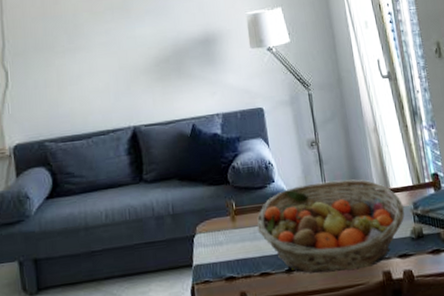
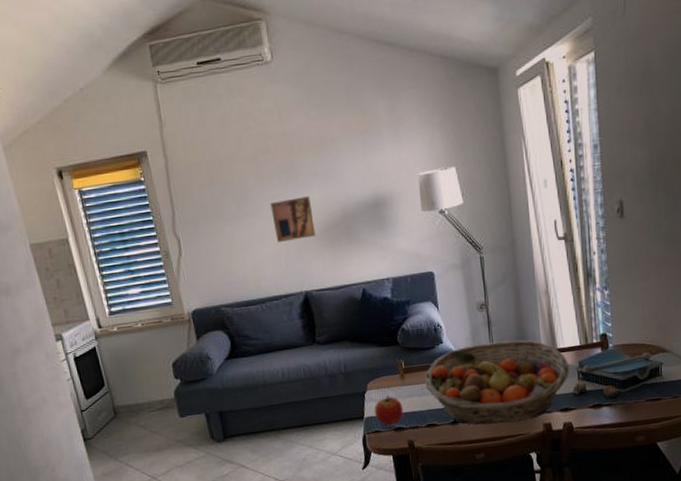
wall art: none [102,31,146,76] -> present [270,196,316,242]
apple: none [203,240,235,274] -> present [374,395,404,425]

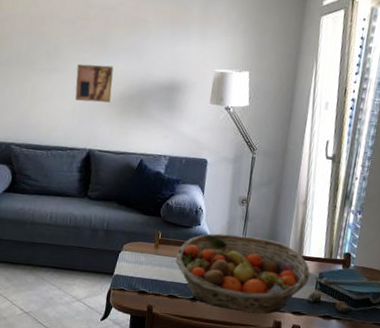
apple: present [374,395,404,425] -> none [123,260,151,287]

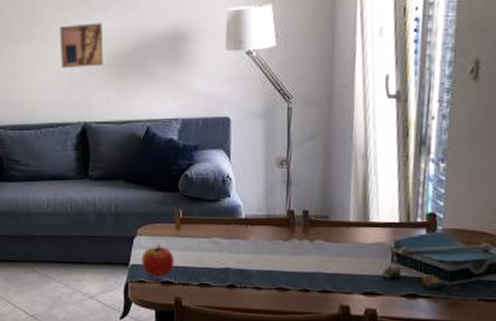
apple: none [123,260,151,287] -> present [141,245,175,277]
fruit basket: present [175,233,311,314] -> none [202,204,383,299]

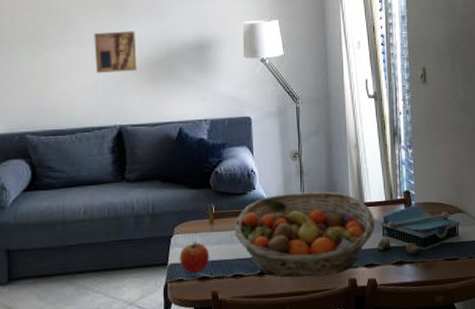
fruit basket: none [202,204,383,299] -> present [234,191,376,278]

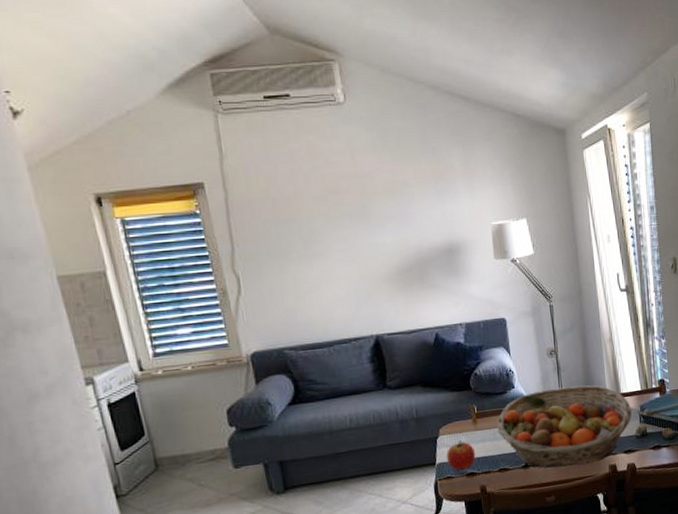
wall art: present [94,31,137,73] -> none [340,239,388,284]

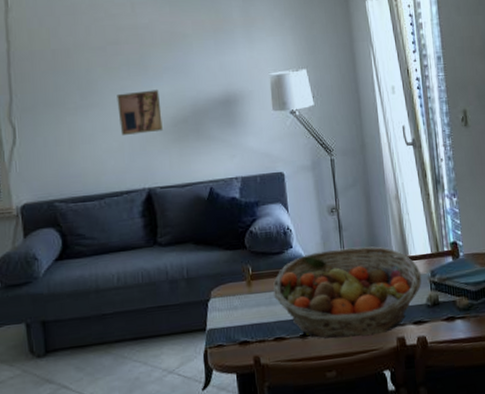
wall art: none [340,239,388,284] -> present [117,90,163,135]
apple: present [446,440,476,471] -> none [217,304,250,339]

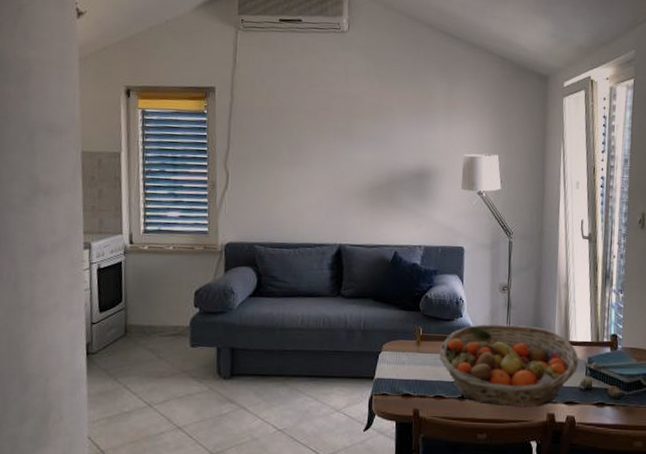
wall art: present [117,90,163,135] -> none [321,155,360,194]

